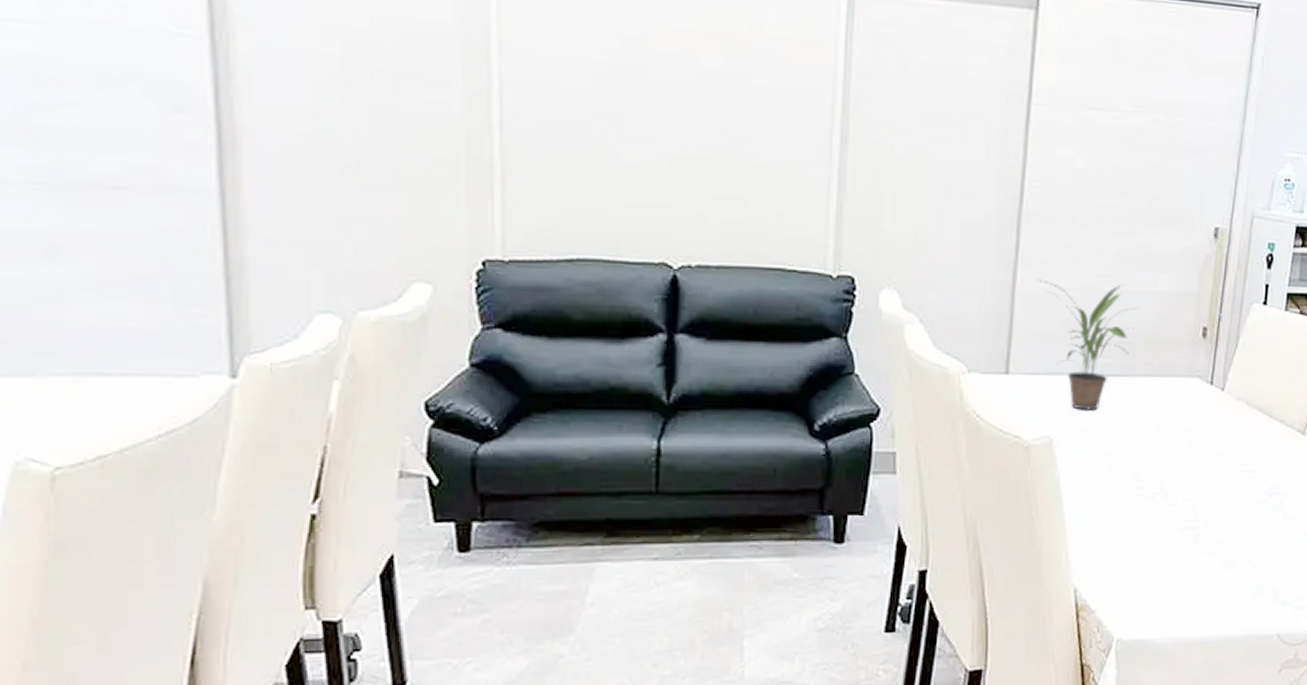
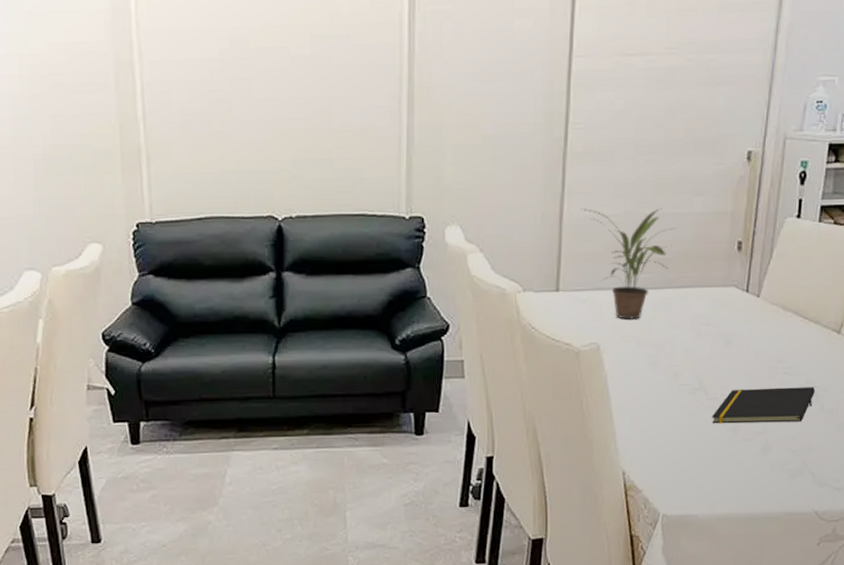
notepad: none [1172,493,1279,534] -> present [712,387,815,424]

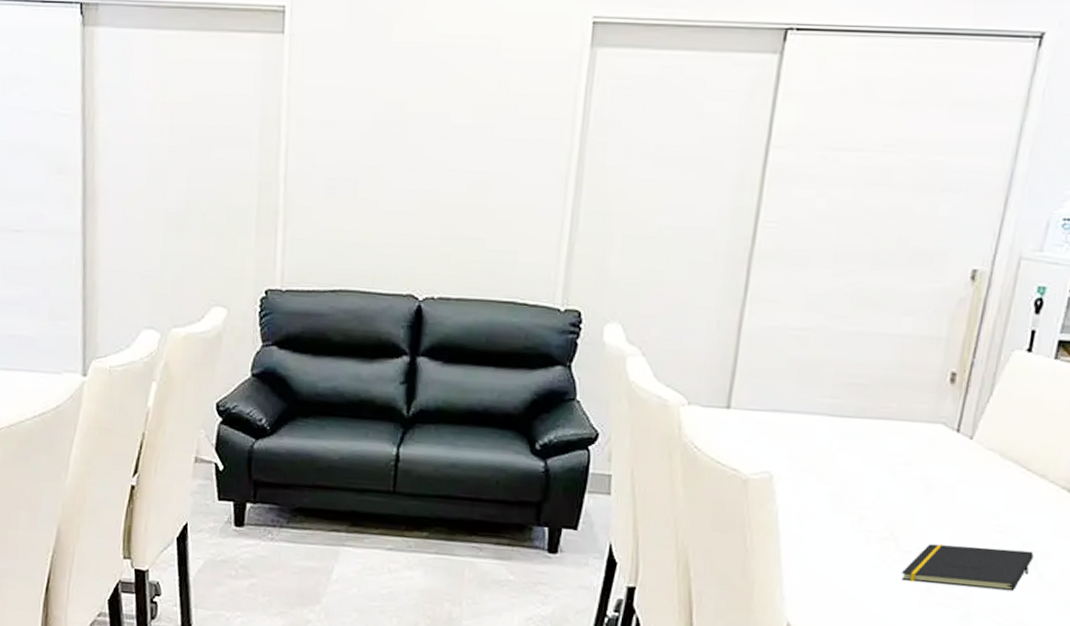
potted plant: present [581,208,677,320] -> none [764,318,878,450]

